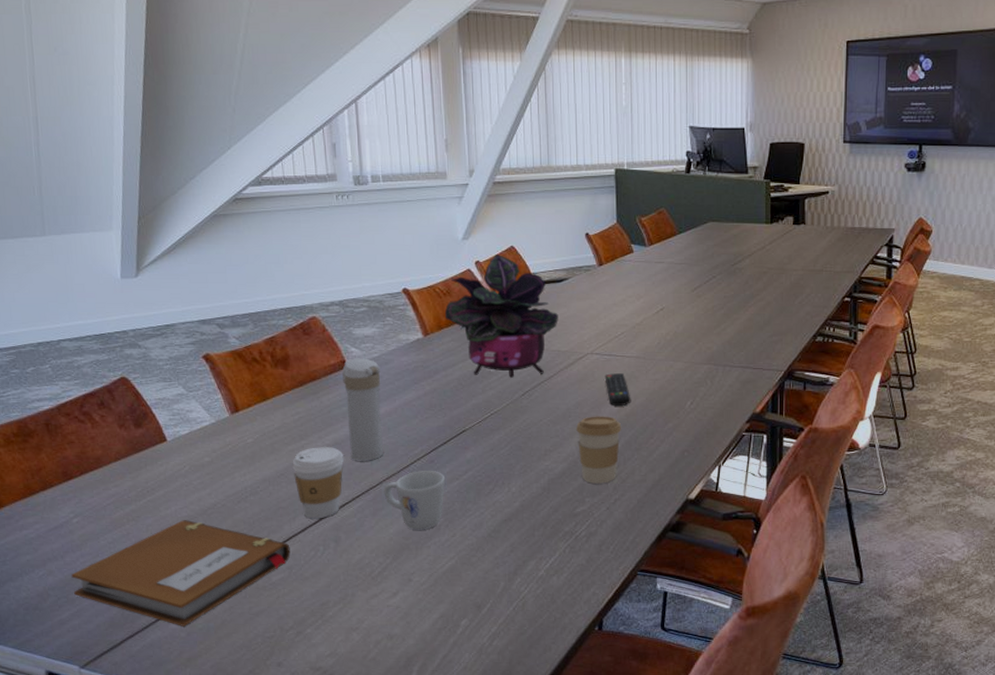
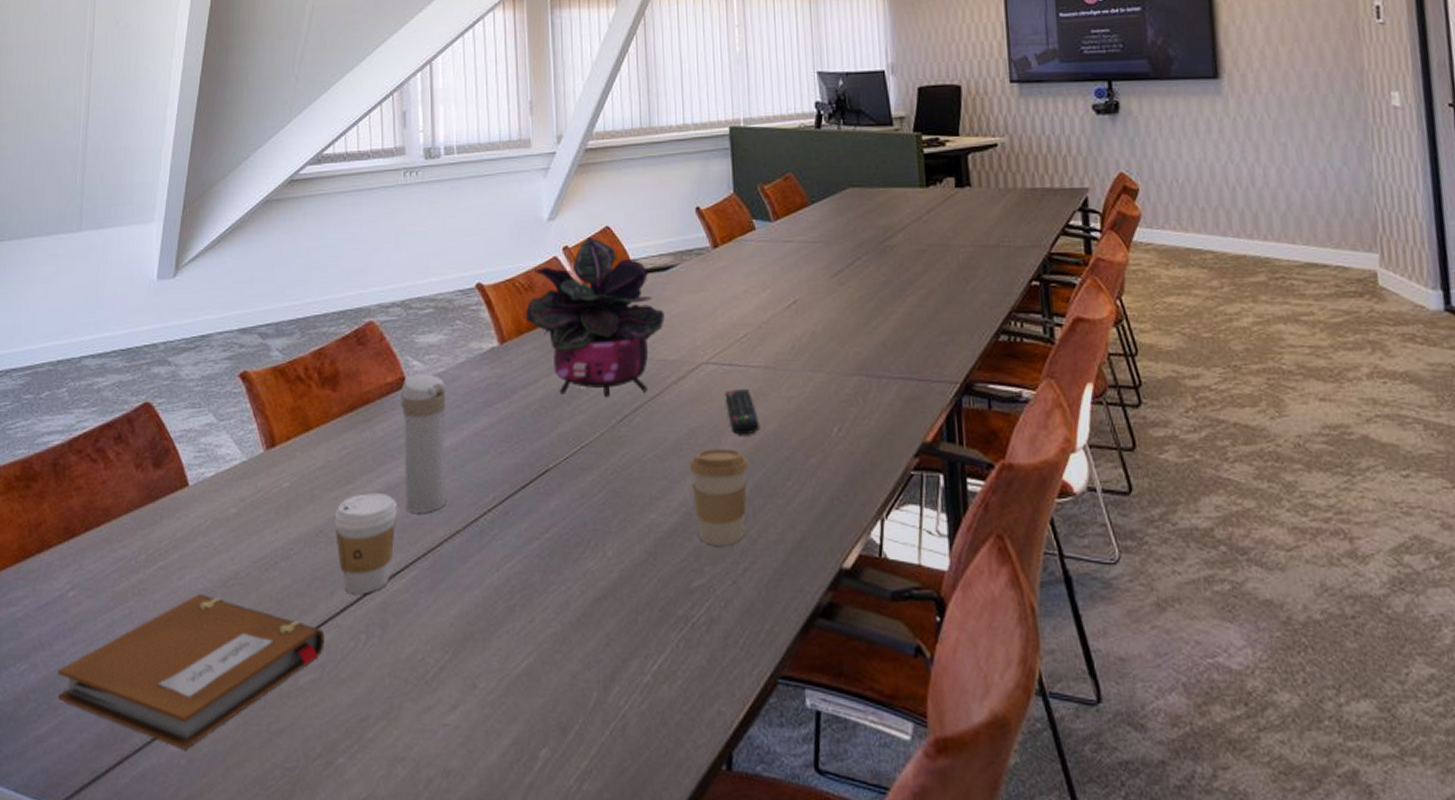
mug: present [384,471,446,530] -> none [445,526,523,612]

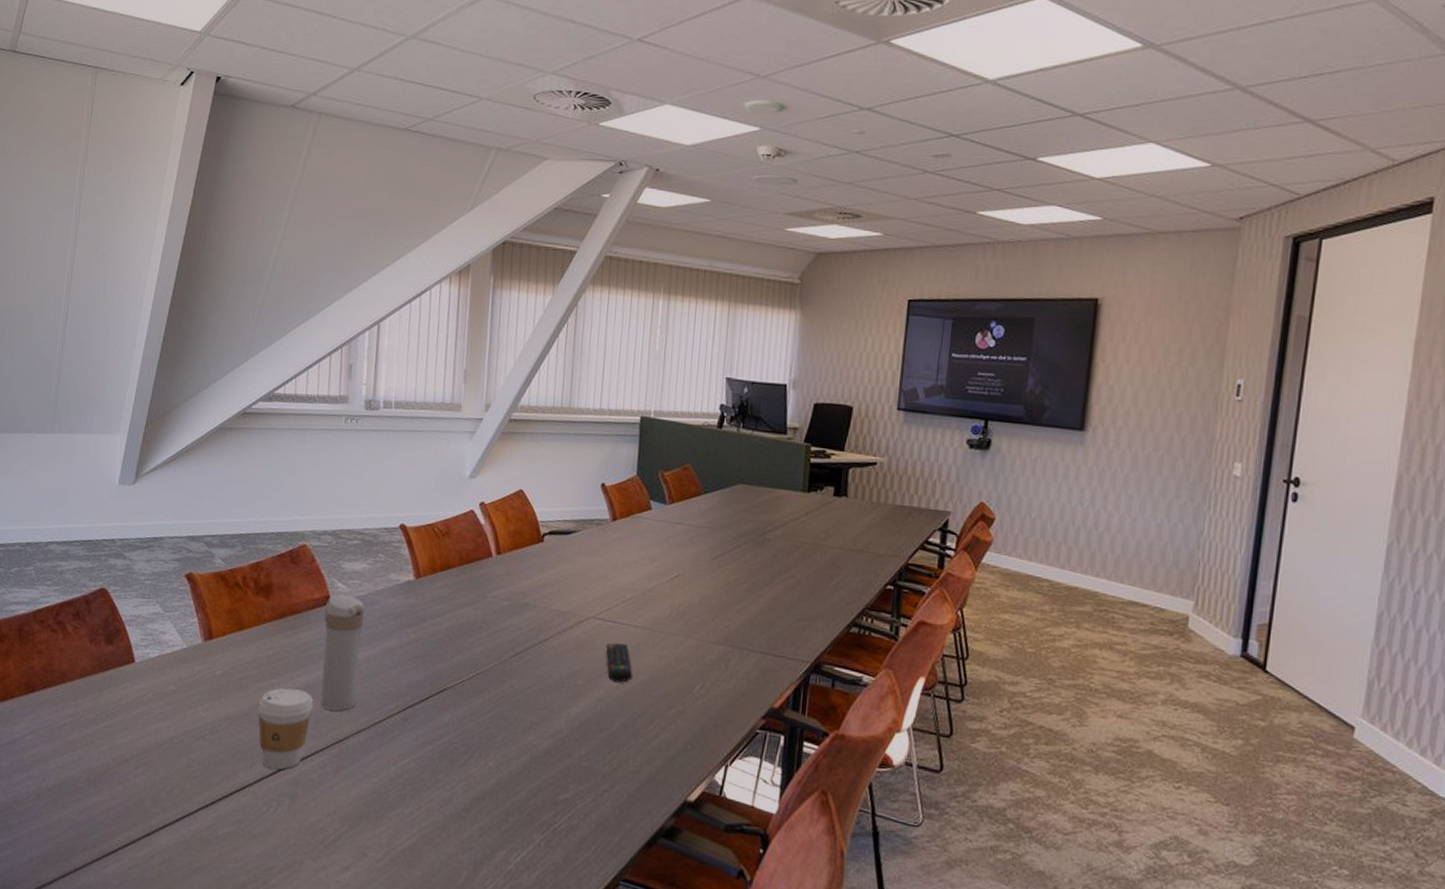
notebook: present [58,594,325,750] -> none [13,752,242,874]
potted plant: present [525,237,665,397] -> none [440,497,562,635]
coffee cup: present [690,449,749,546] -> none [567,689,619,770]

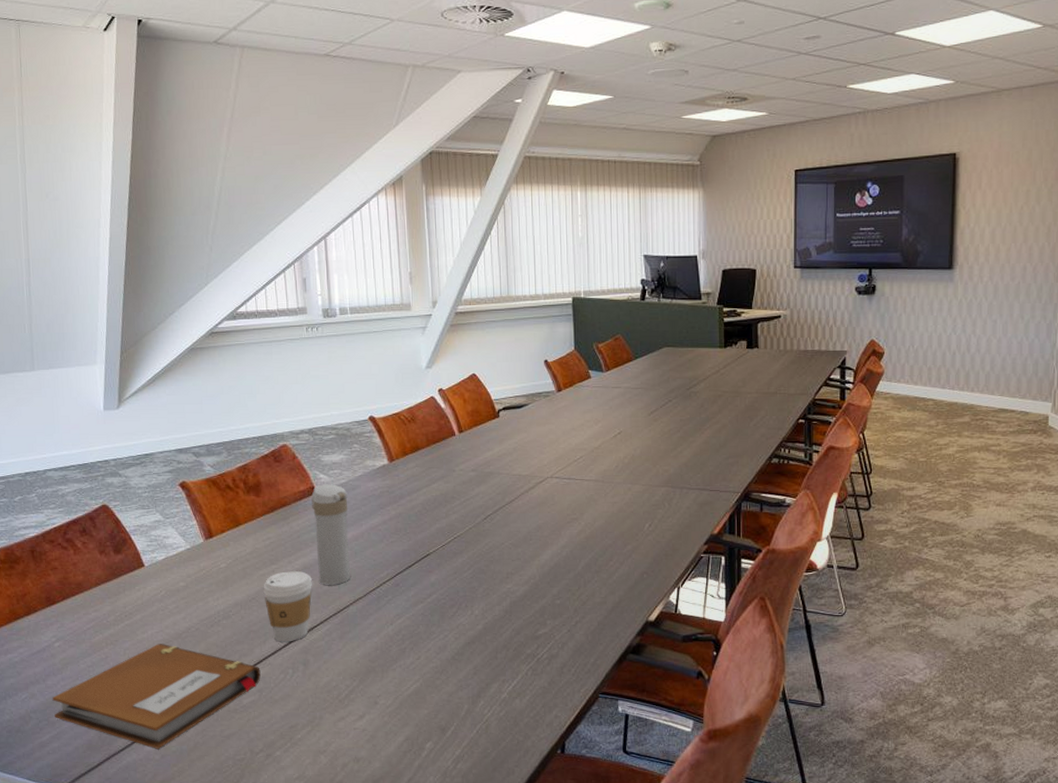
notebook: none [13,752,242,874] -> present [52,644,261,749]
remote control: present [605,643,633,683] -> none [564,497,591,529]

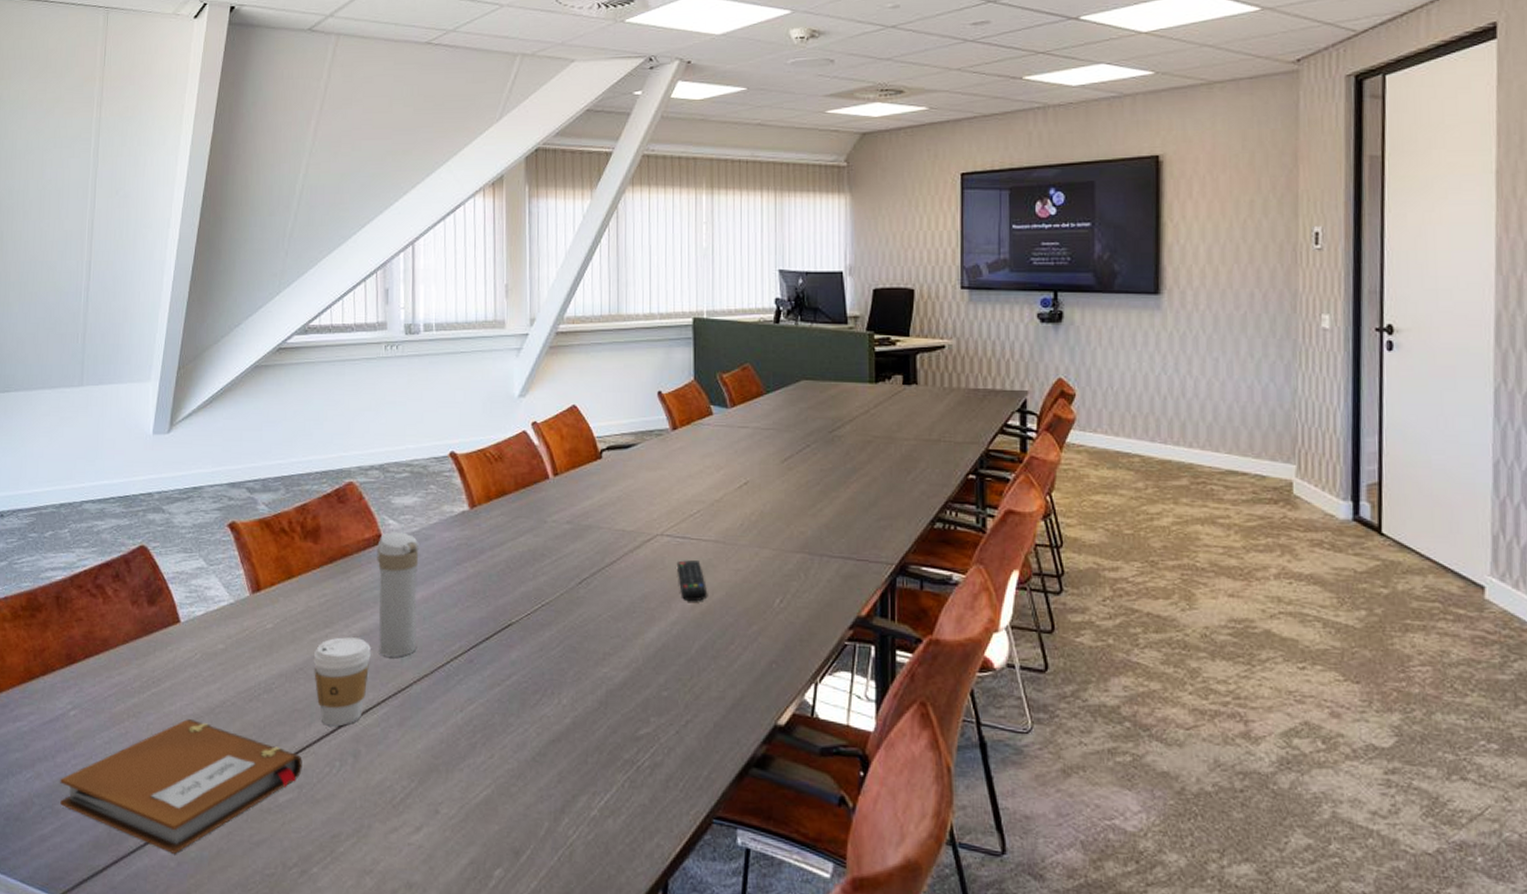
remote control: none [564,497,591,529] -> present [676,560,708,602]

